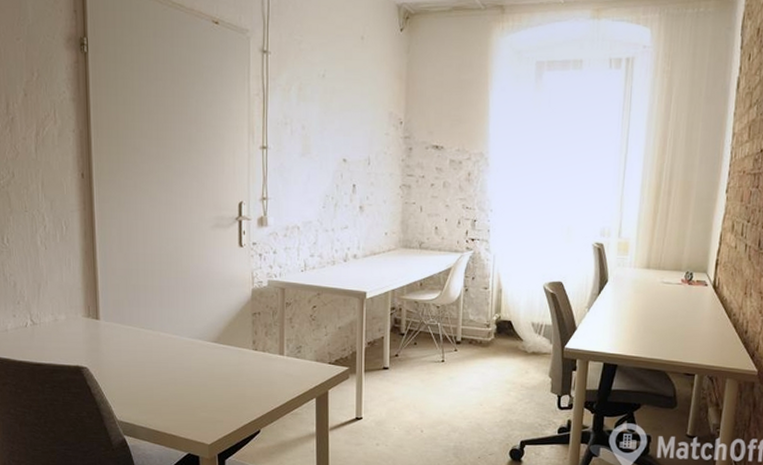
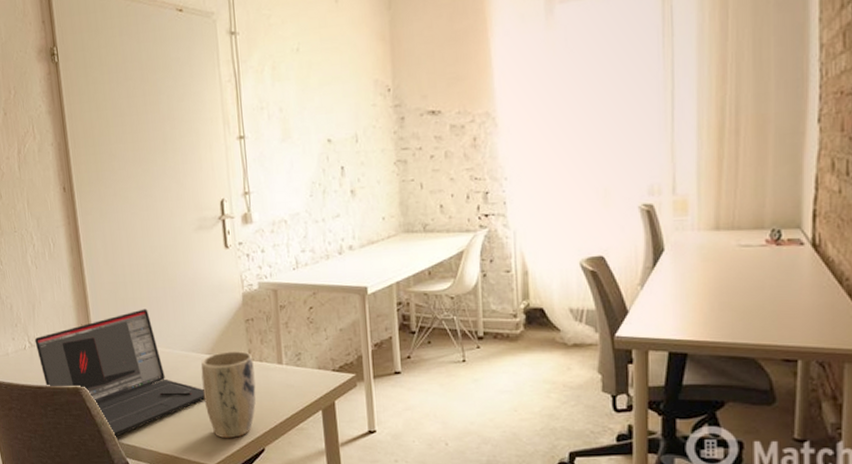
laptop: none [37,296,207,416] -> present [34,309,205,438]
plant pot: none [206,341,257,420] -> present [201,351,256,438]

